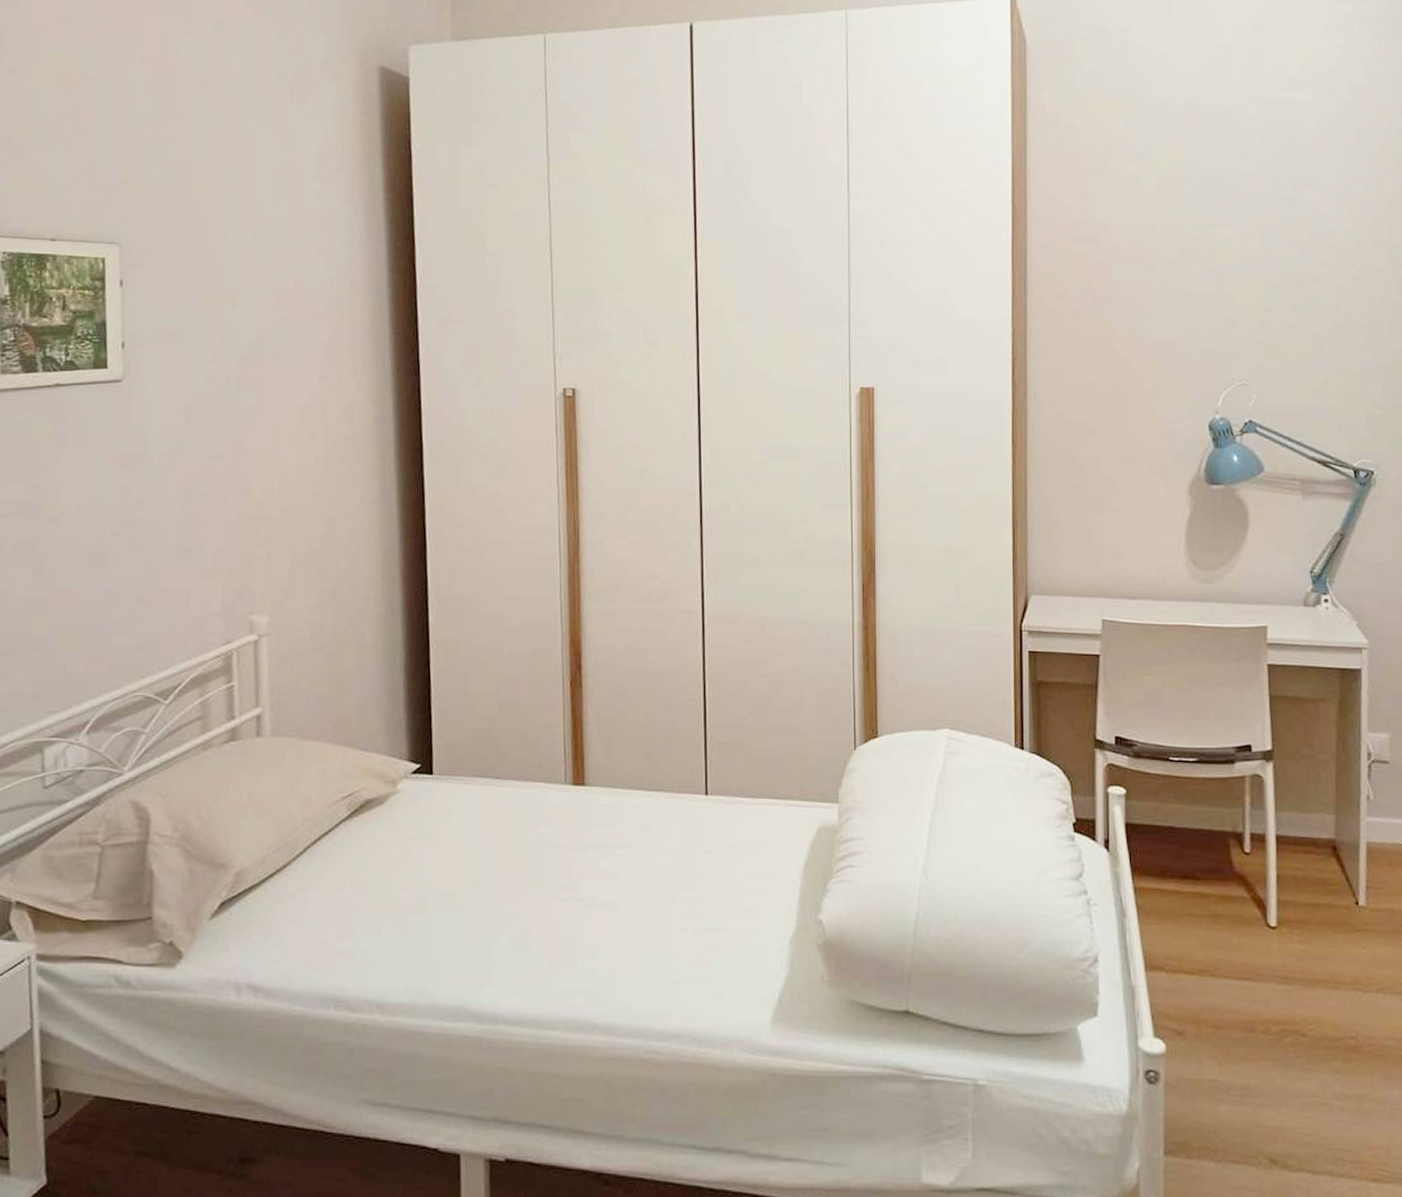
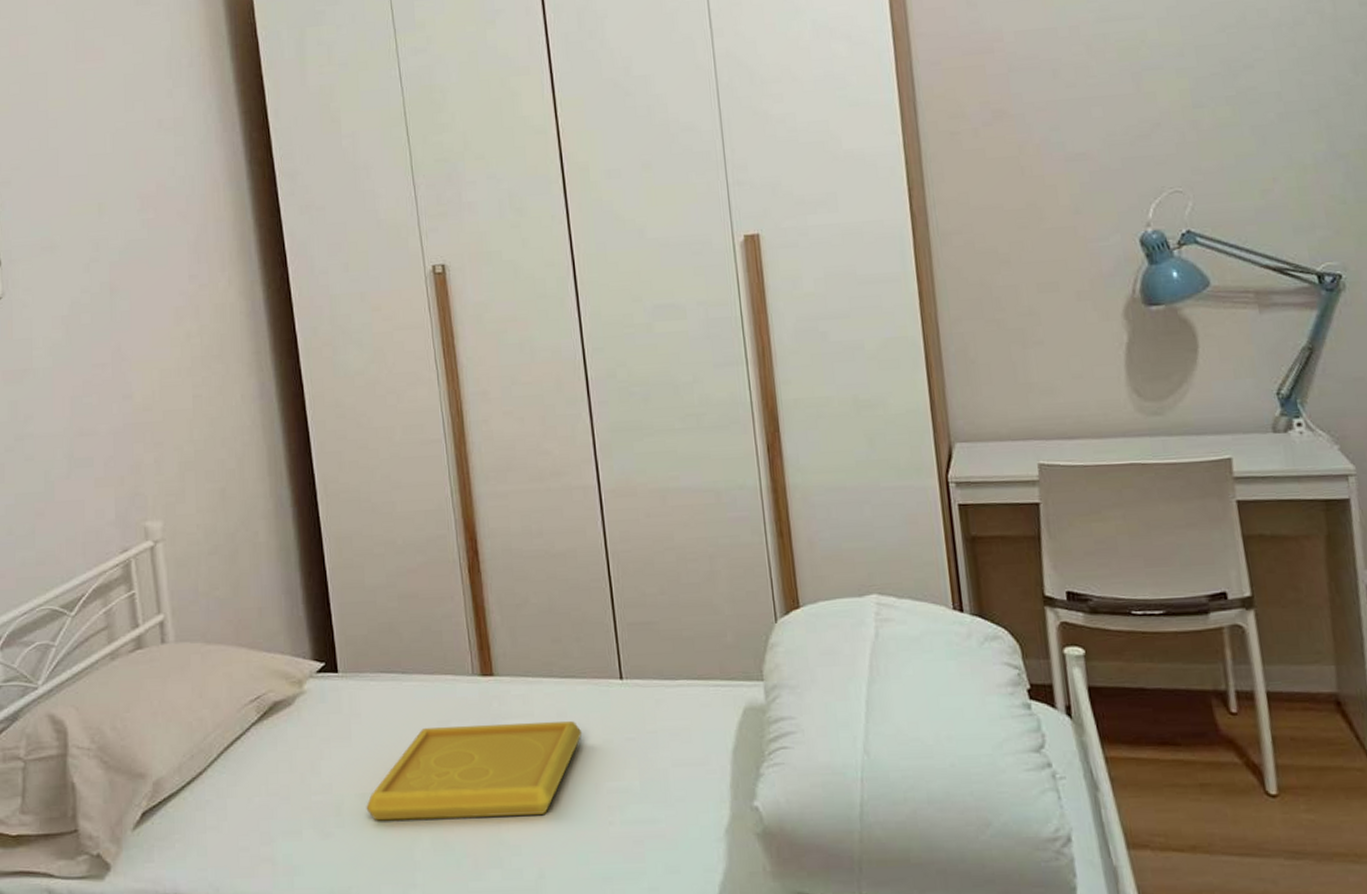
serving tray: none [448,832,665,920] -> present [366,721,583,821]

